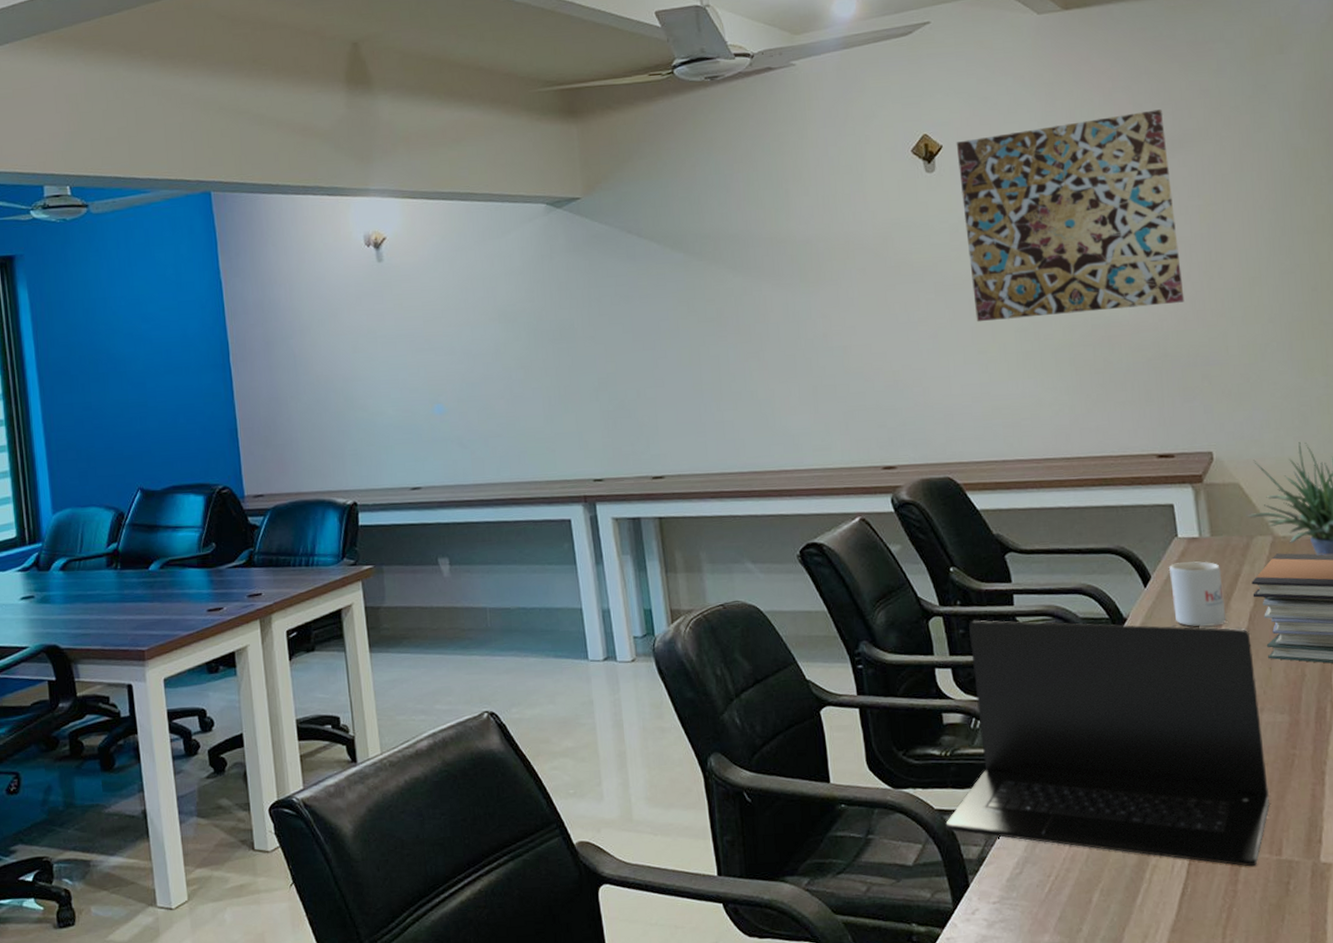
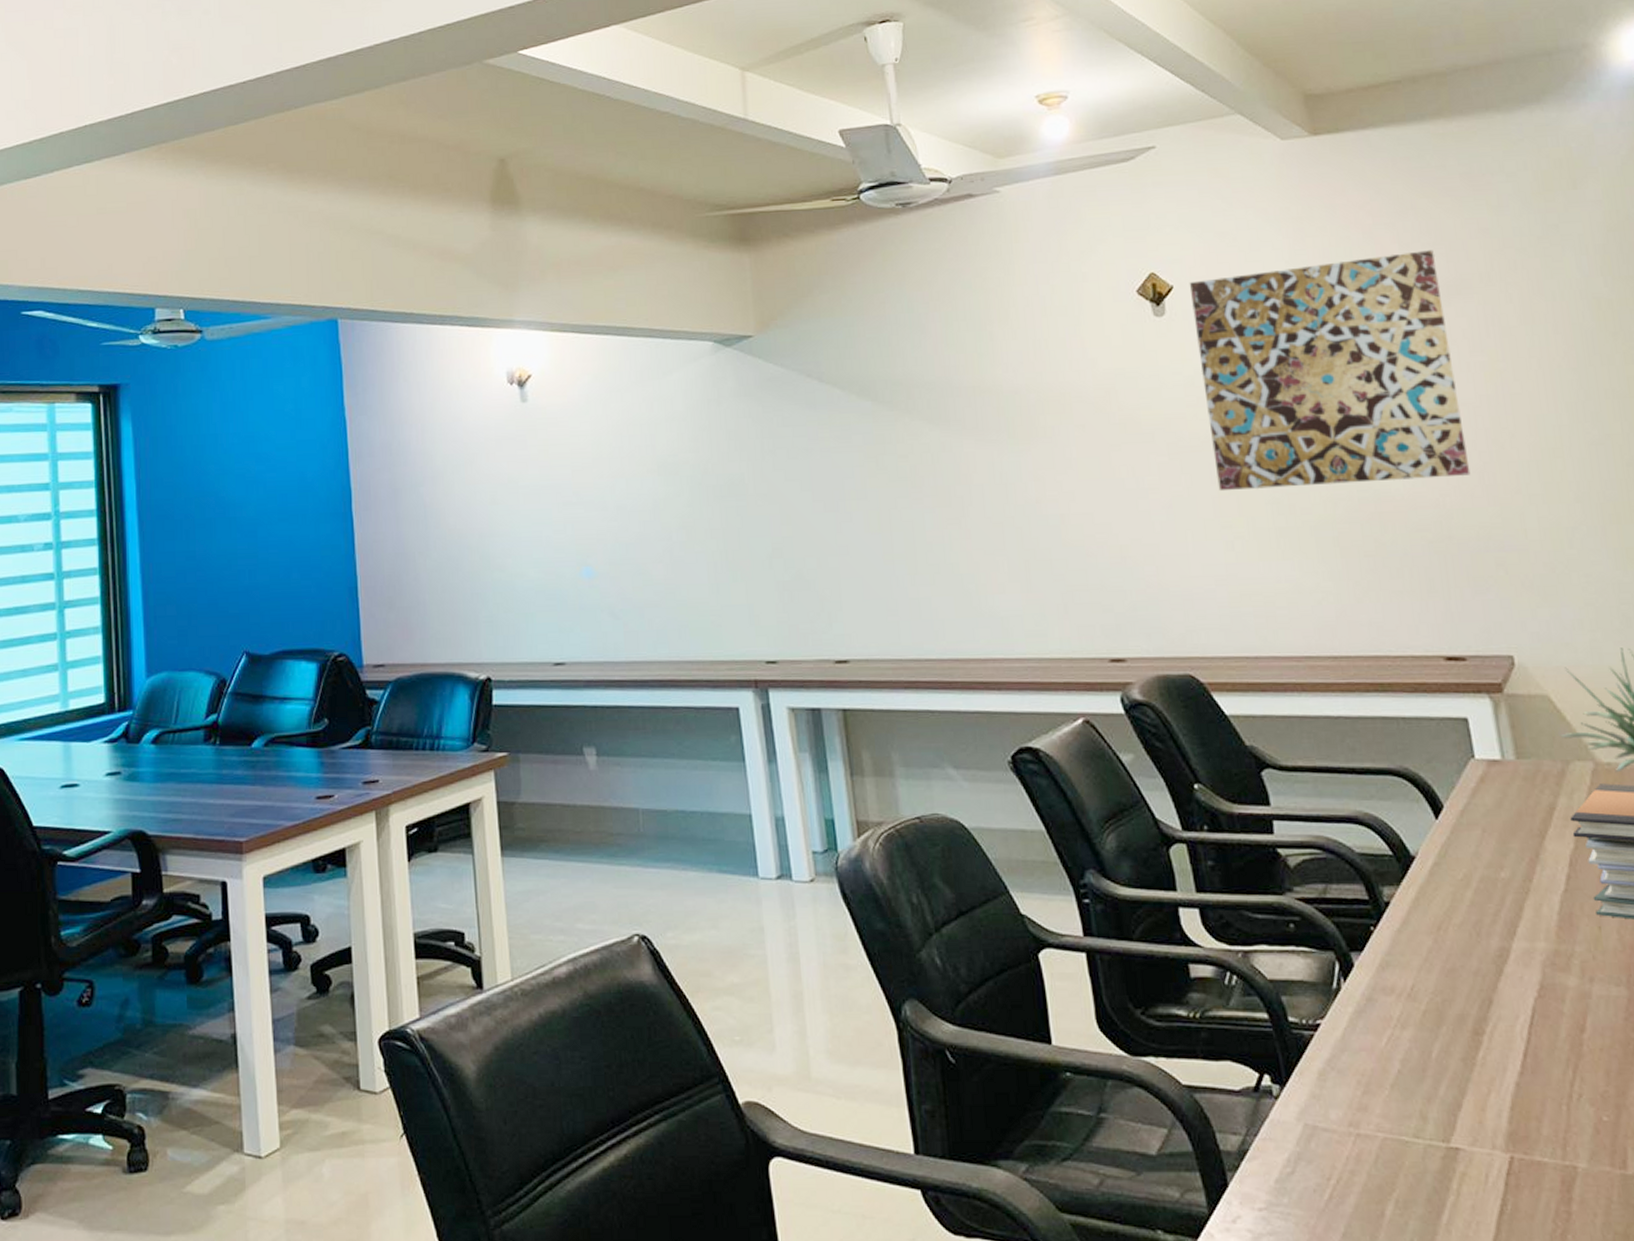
laptop: present [945,620,1270,867] -> none [1196,850,1608,1182]
mug: present [1168,561,1227,627] -> none [1465,789,1541,871]

